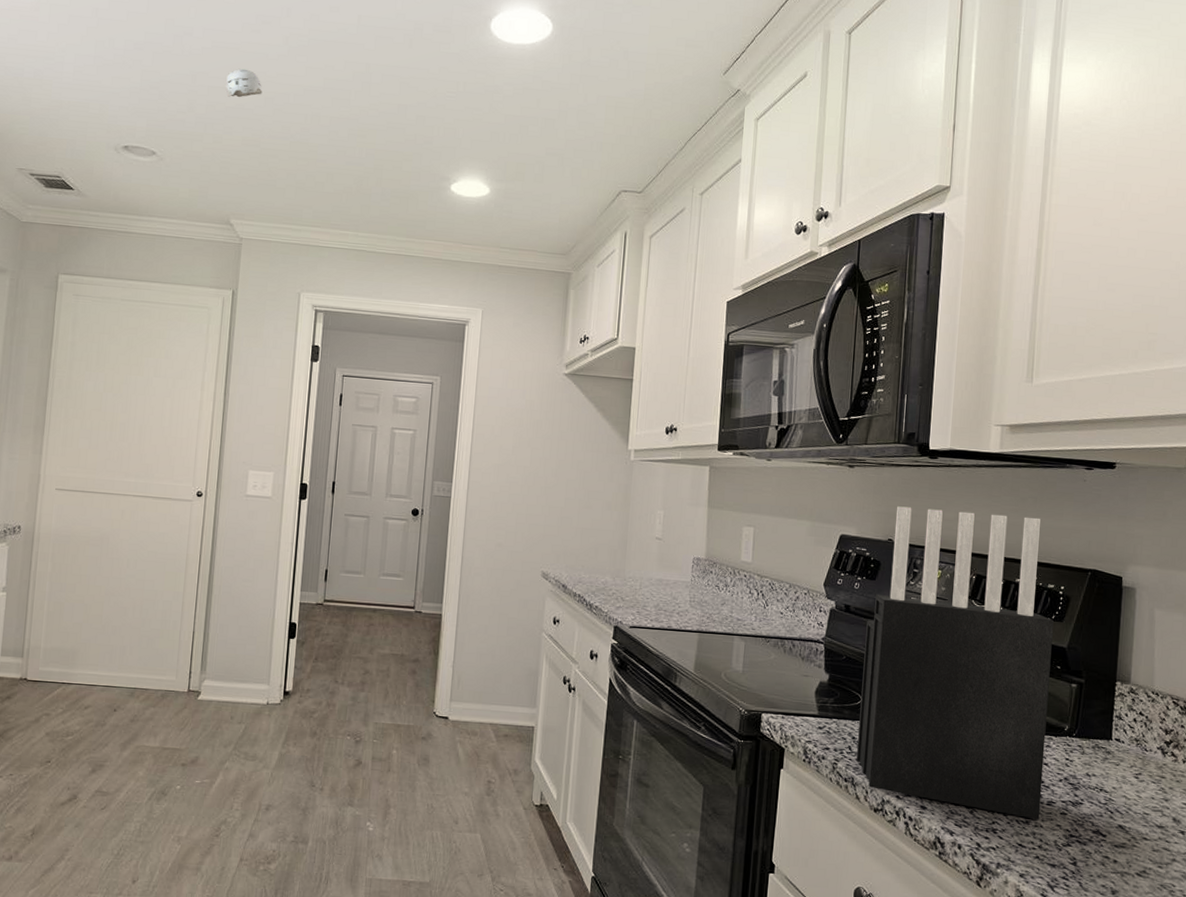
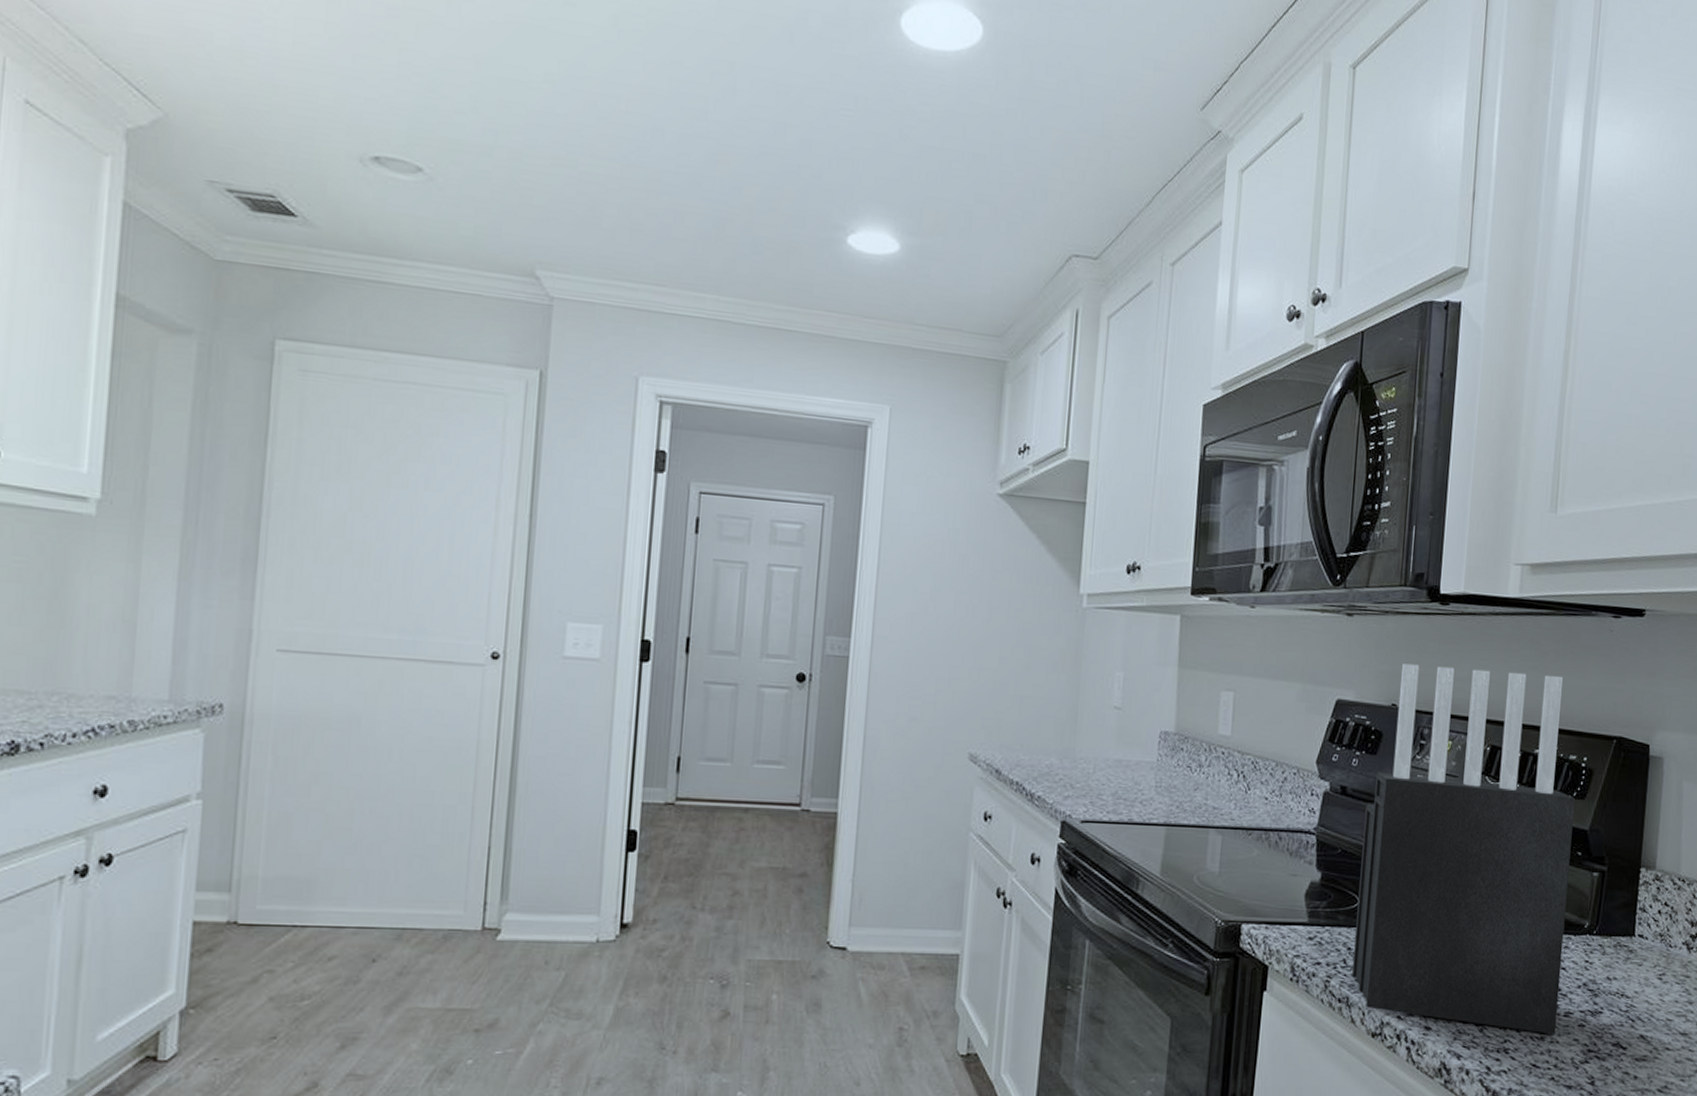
smoke detector: present [225,68,263,98] -> none [526,55,581,98]

